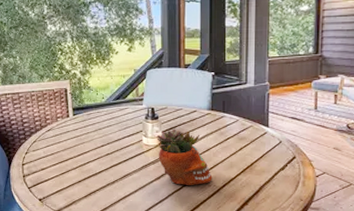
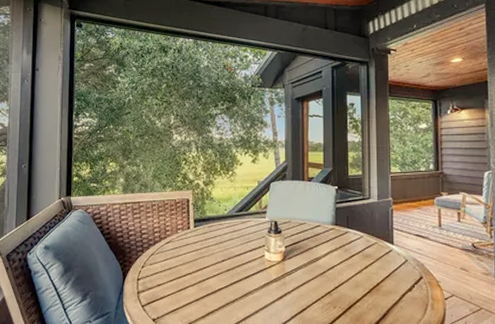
succulent planter: present [156,128,213,186] -> none [279,243,338,307]

